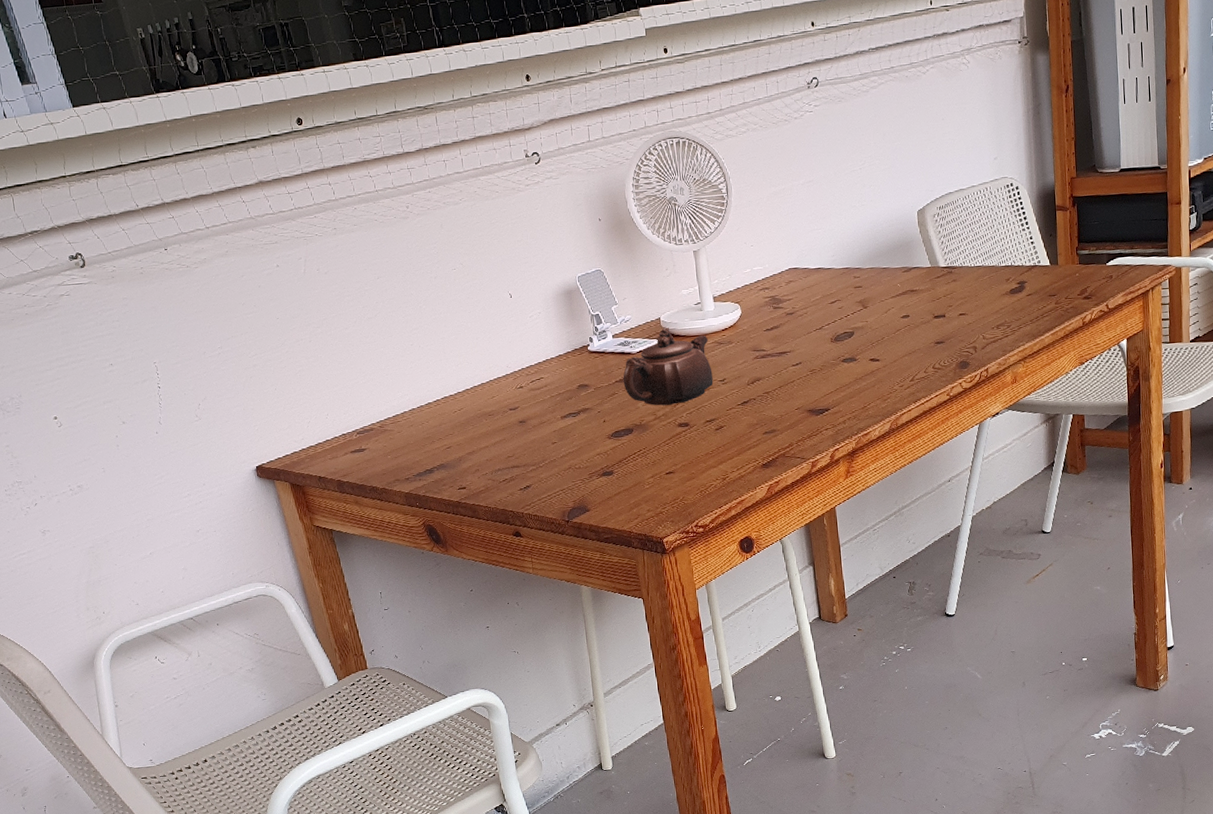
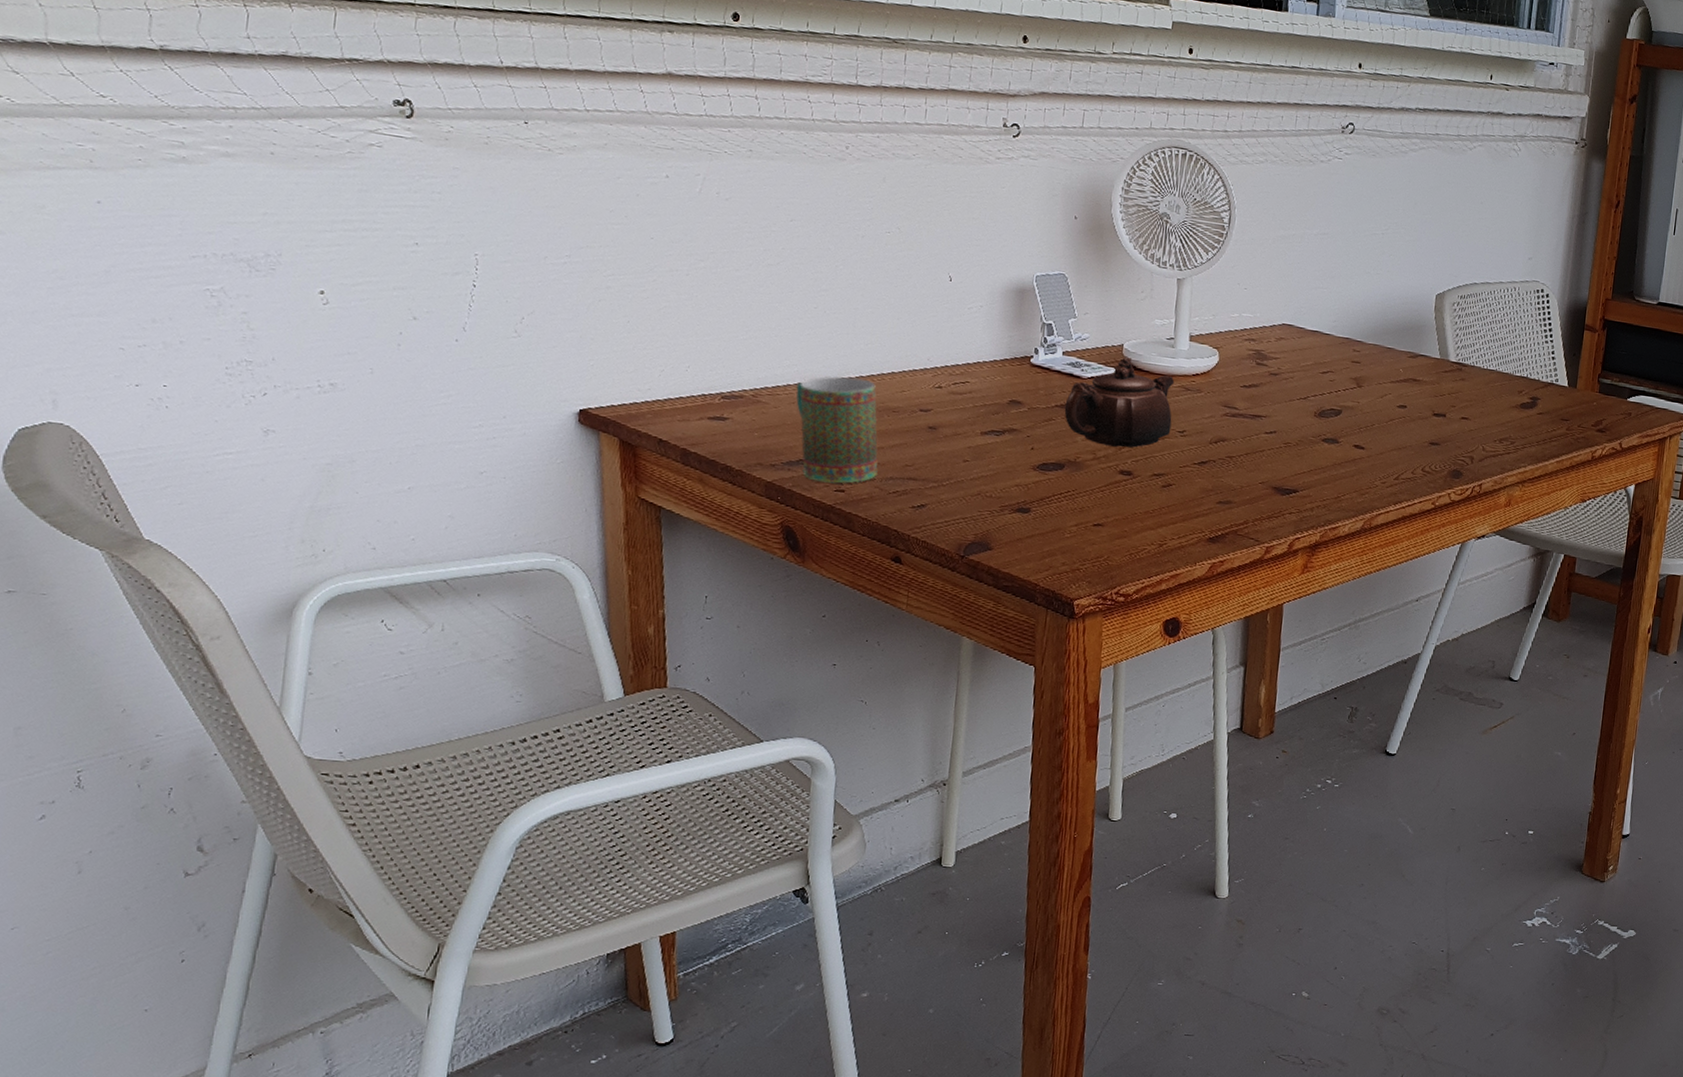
mug: none [411,394,488,485] -> present [796,376,878,484]

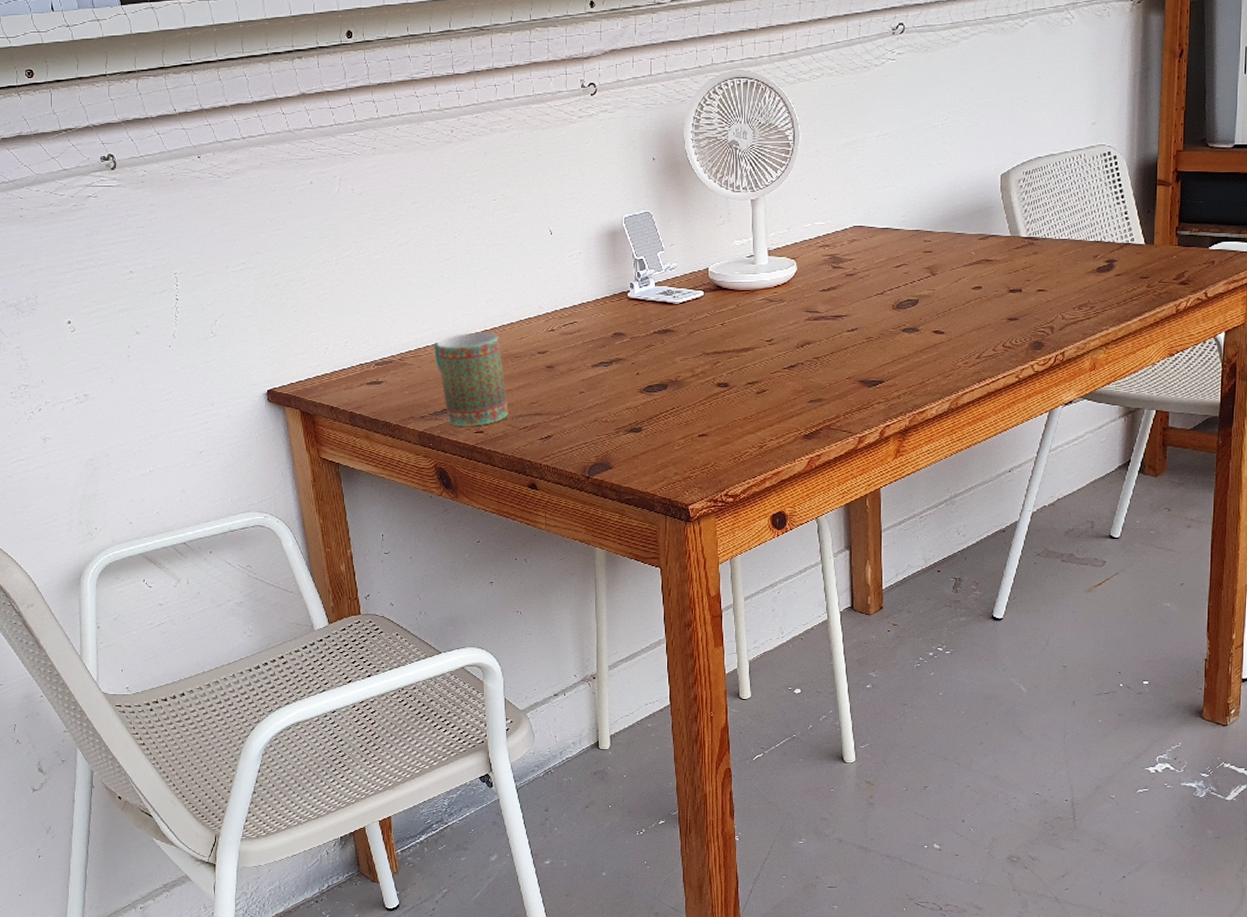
teapot: present [1064,357,1175,448] -> none [662,280,759,362]

